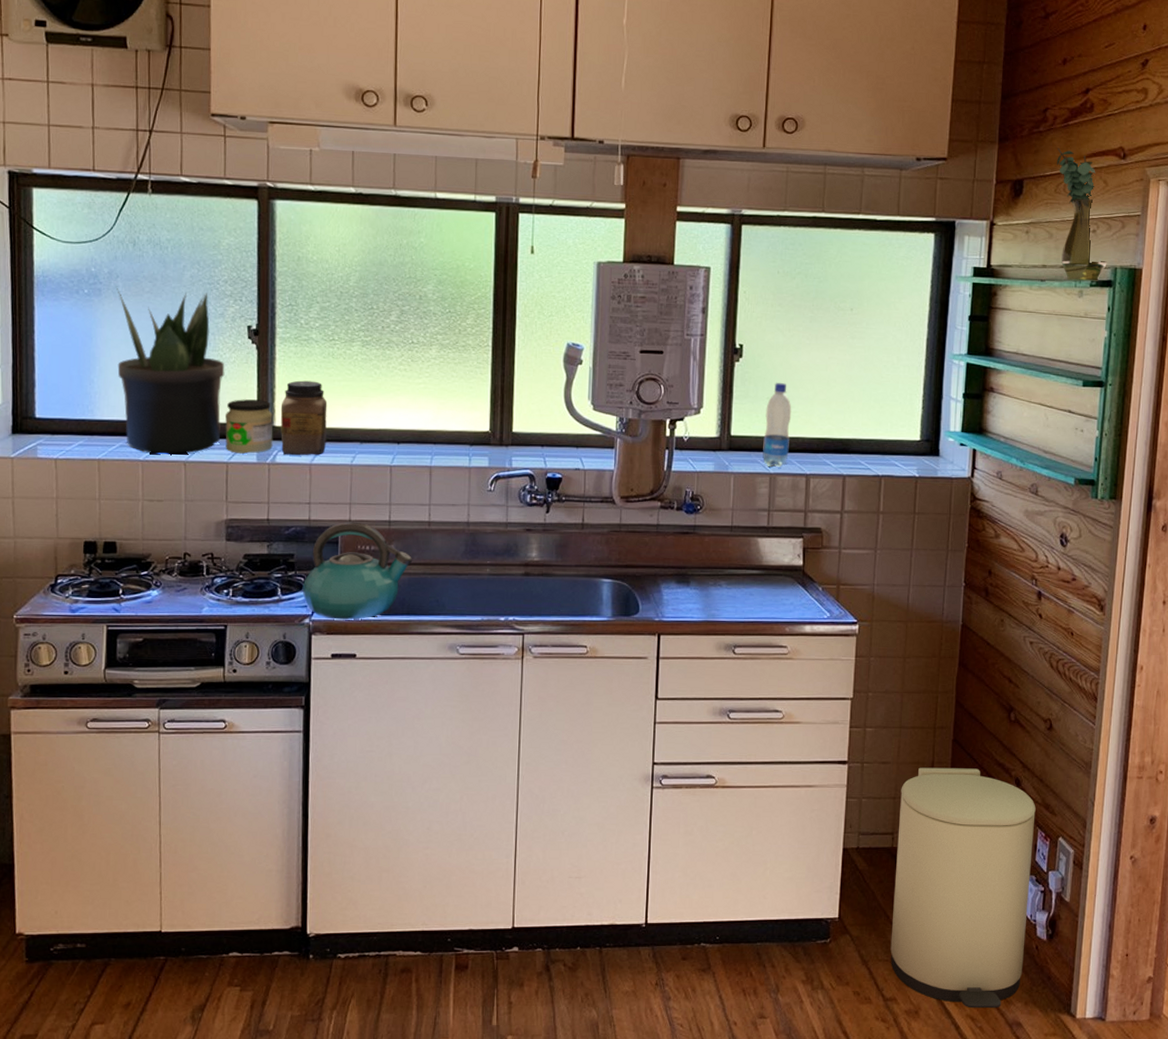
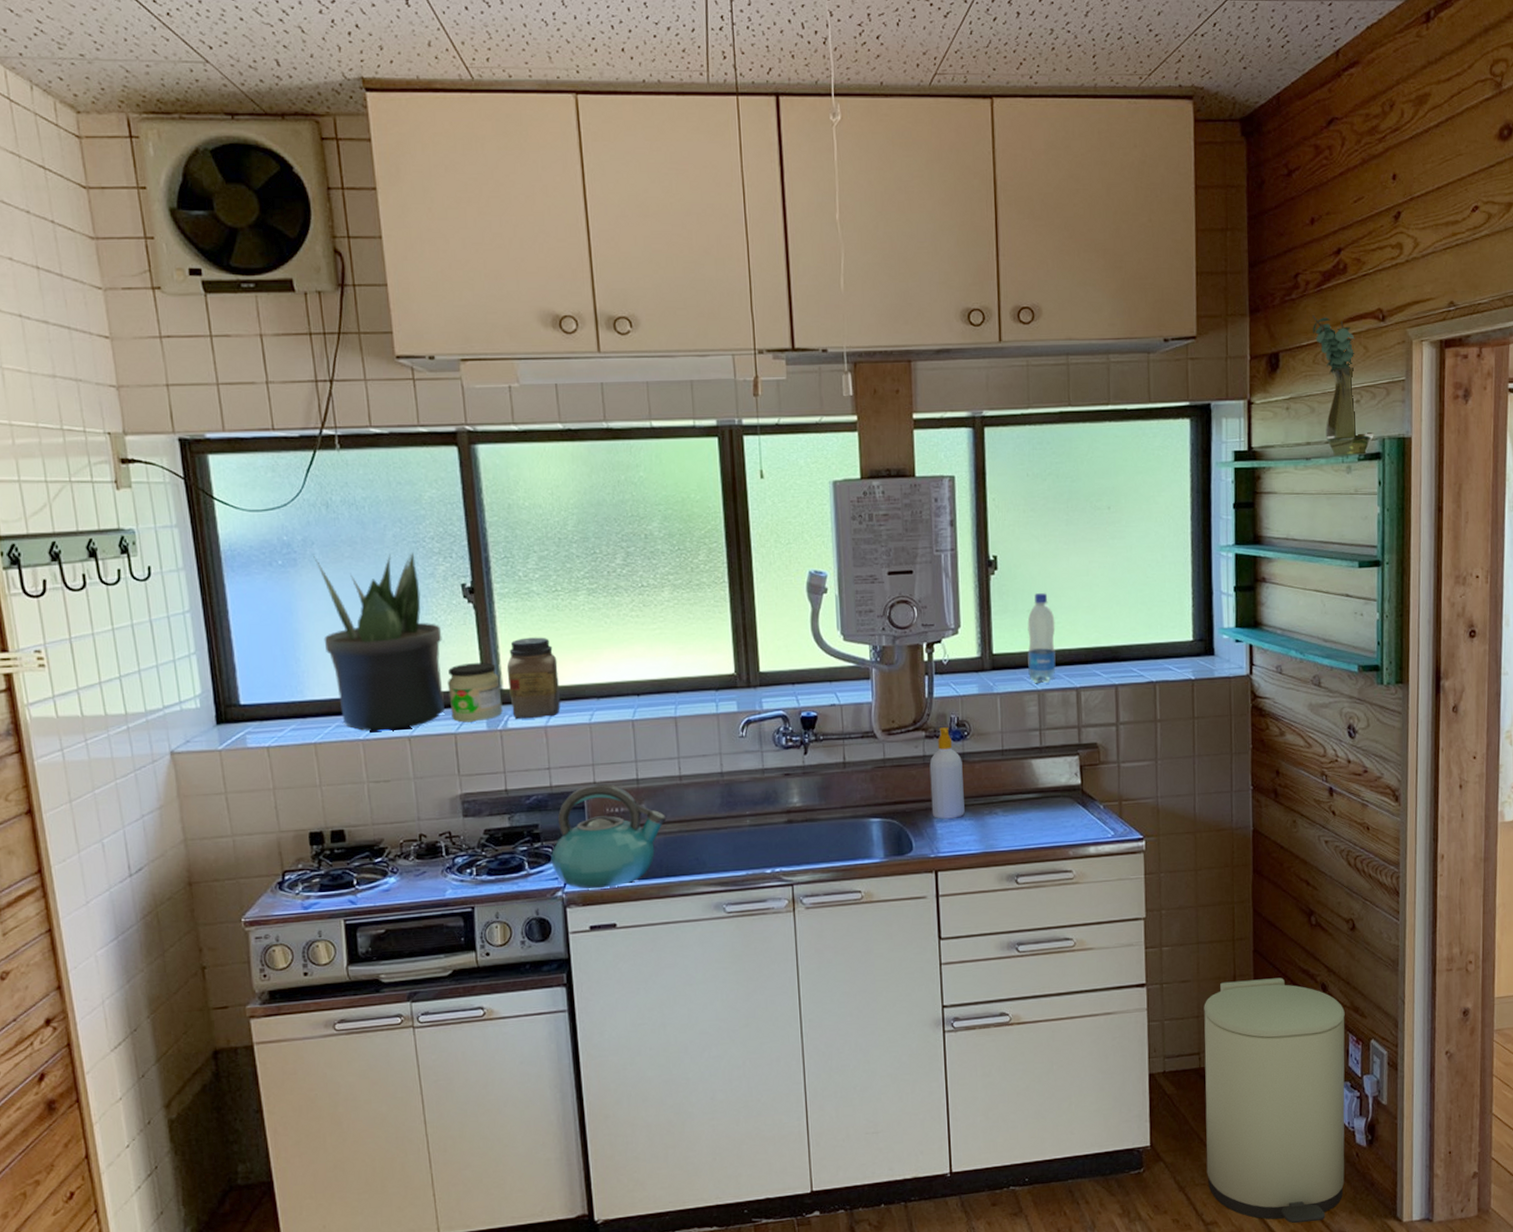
soap bottle: none [660,500,693,586] -> present [929,727,965,819]

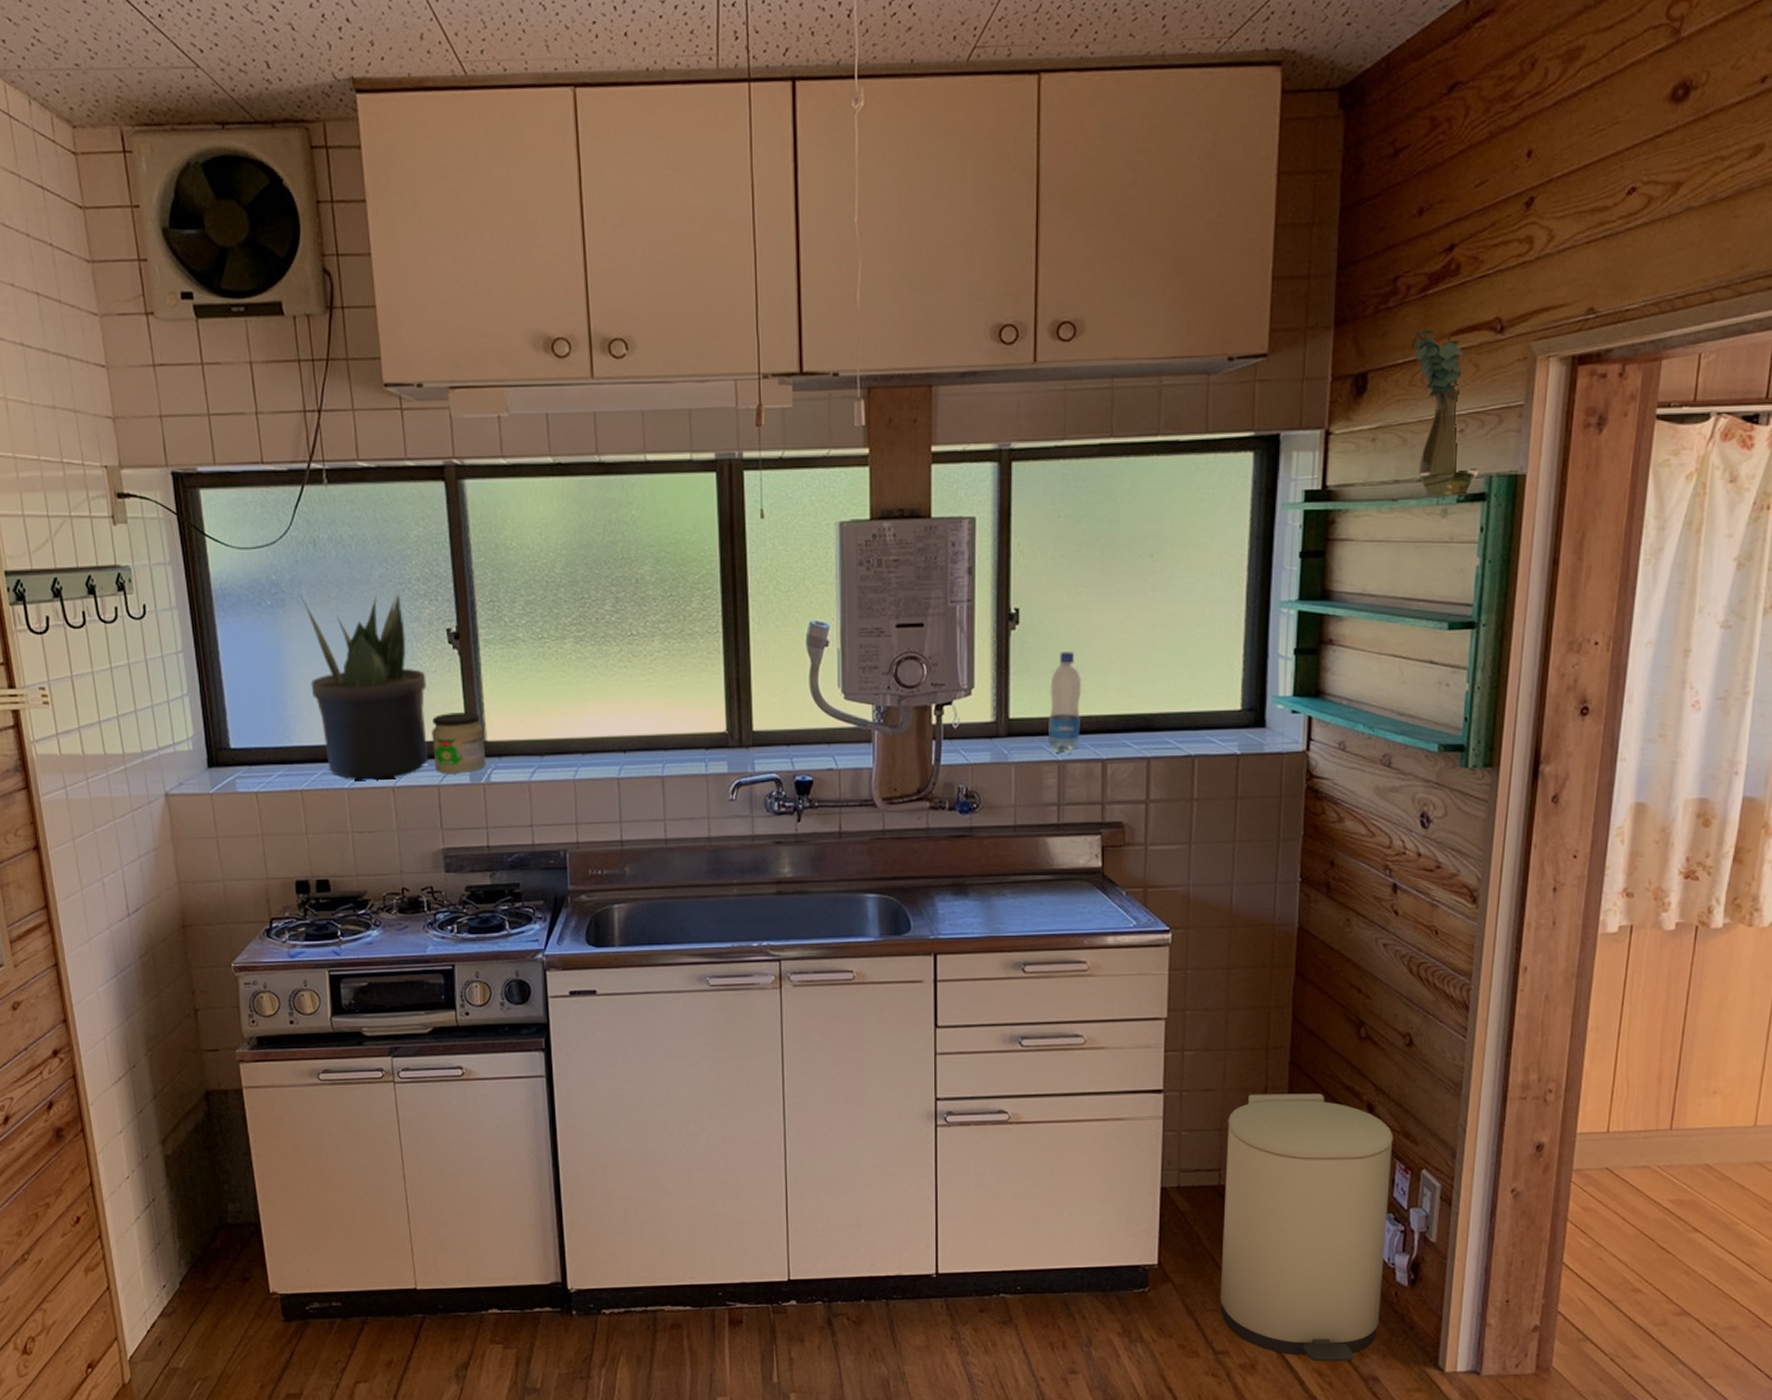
jar: present [506,637,560,720] -> none [491,687,544,773]
kettle: present [551,783,667,890] -> none [531,843,651,953]
soap bottle: present [929,727,965,819] -> none [933,798,969,898]

